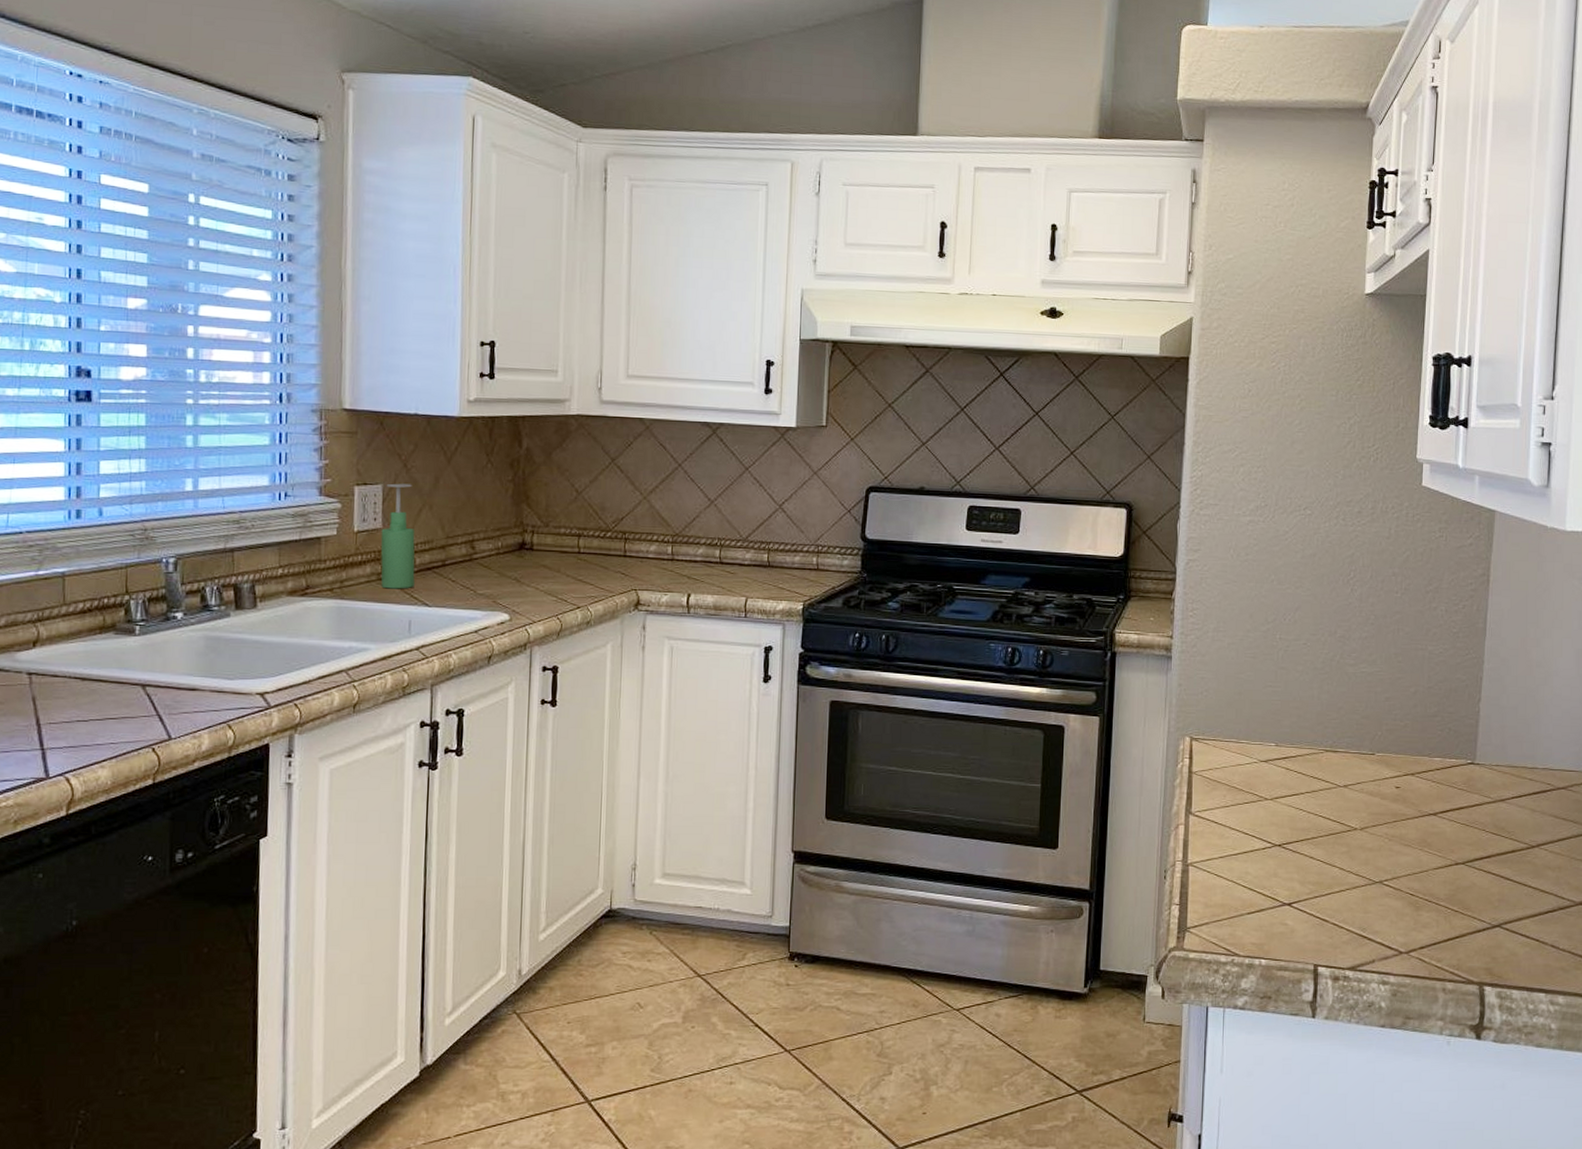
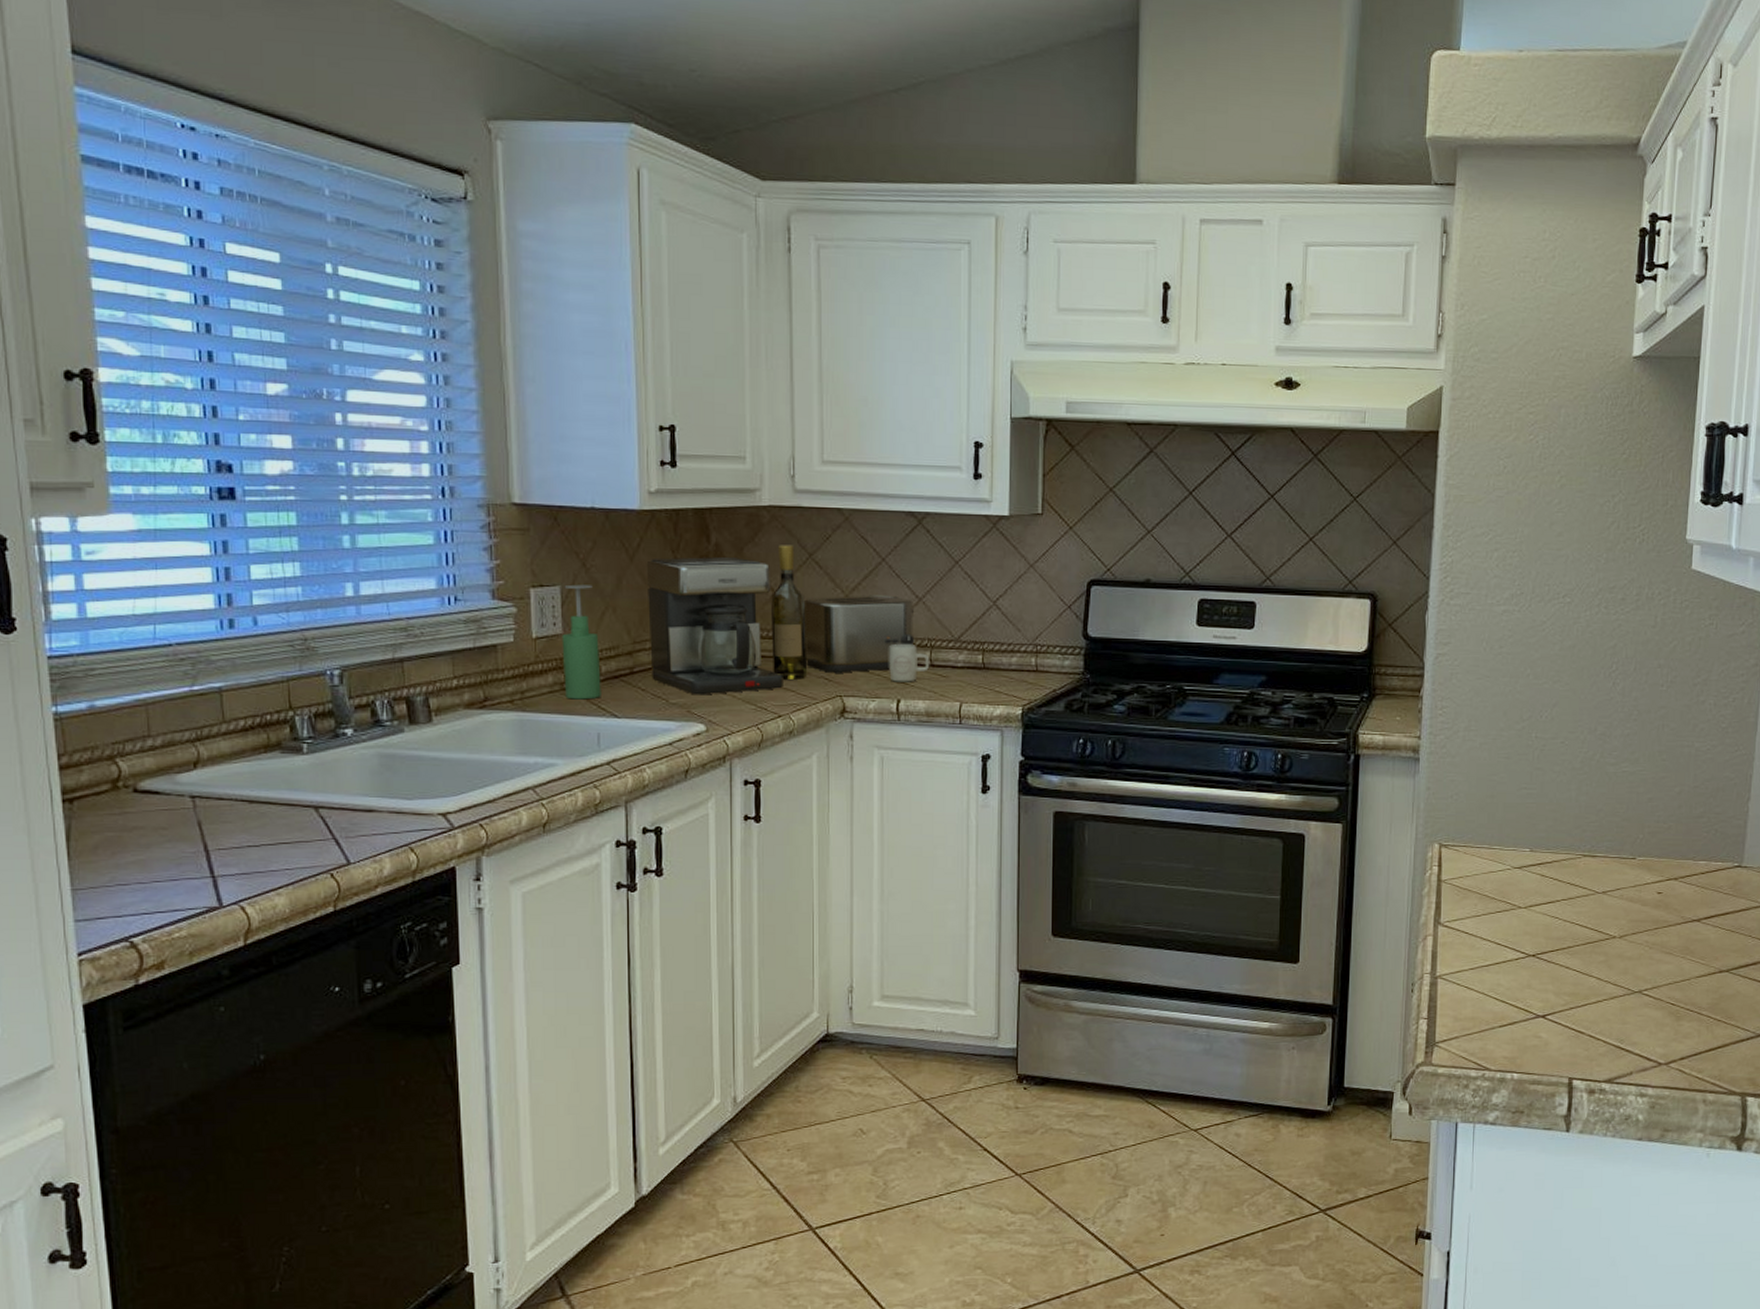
coffee maker: none [461,460,583,587] -> present [646,557,783,695]
bottle: none [574,450,607,574] -> present [770,545,808,680]
toaster: none [604,497,706,569] -> present [803,595,915,673]
mug: none [681,543,719,578] -> present [889,644,930,682]

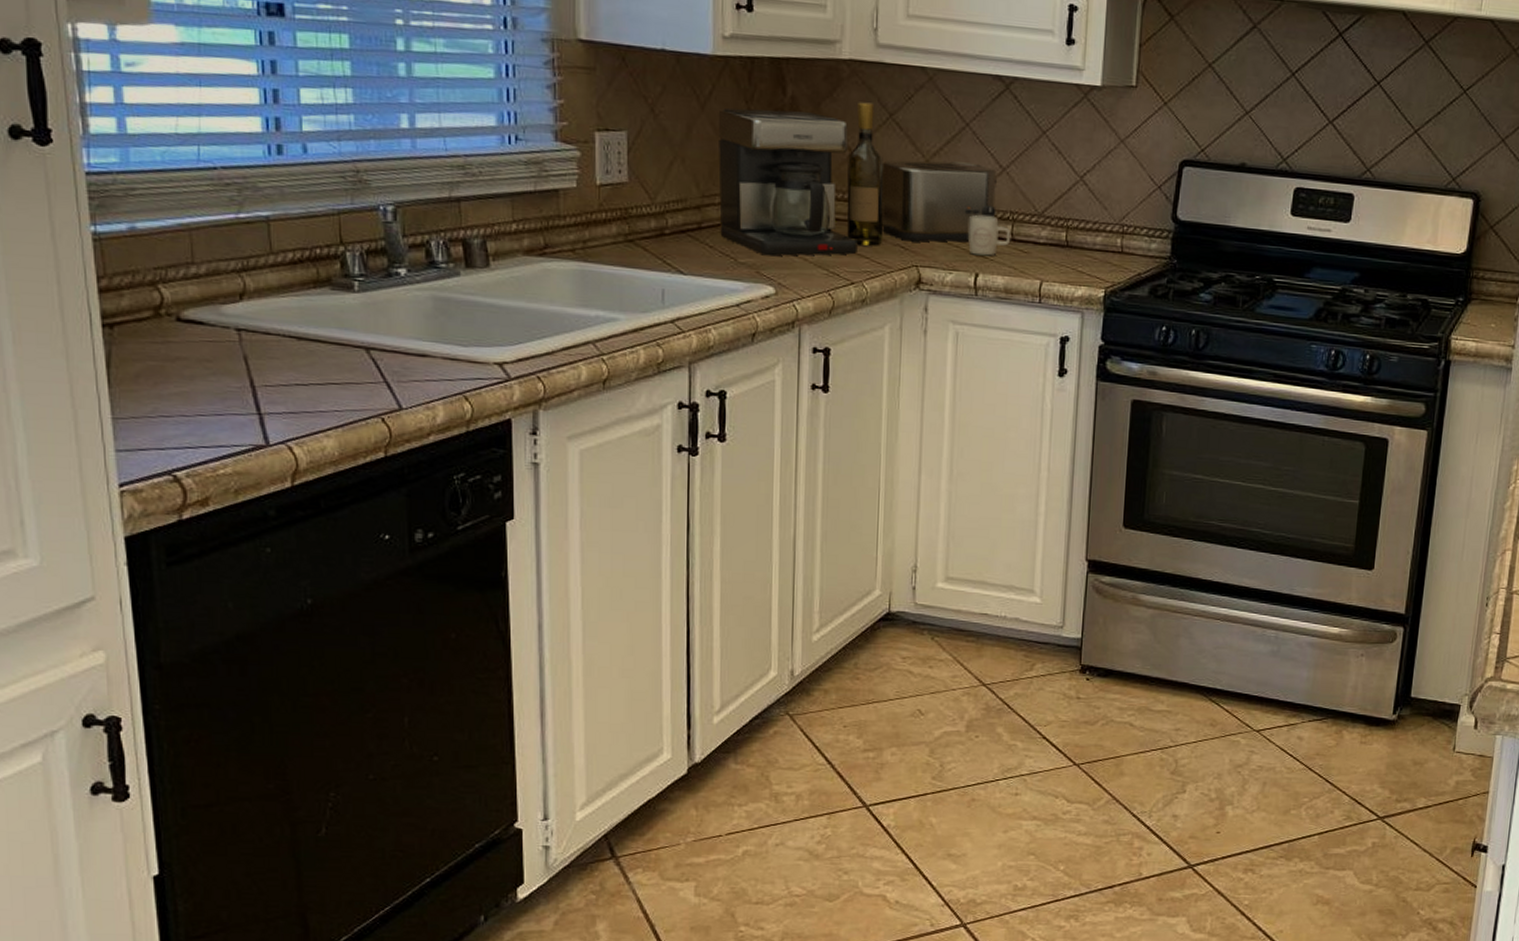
soap dispenser: present [562,584,601,700] -> none [627,130,667,253]

